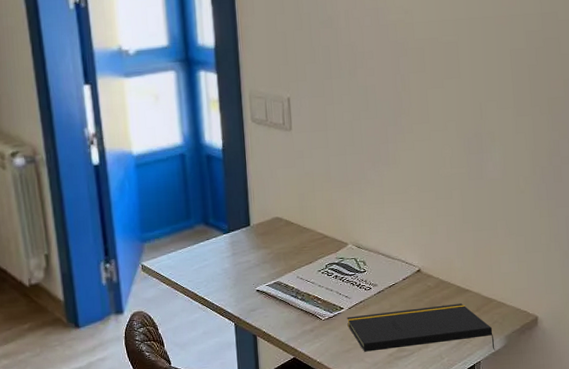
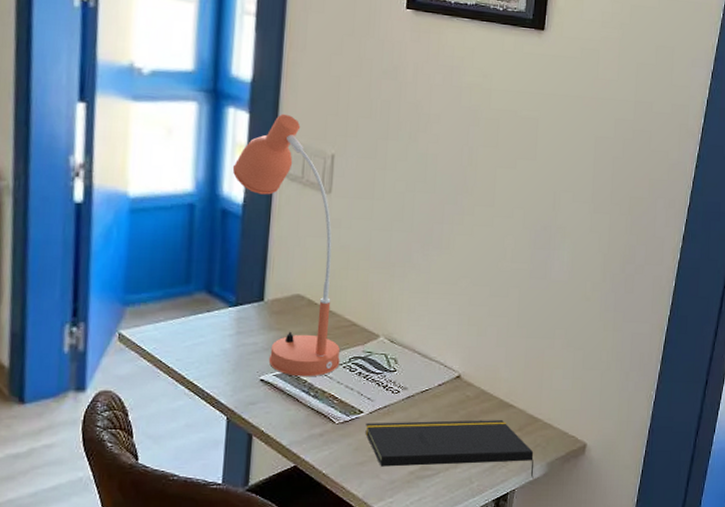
desk lamp: none [210,70,319,285] -> present [232,113,340,377]

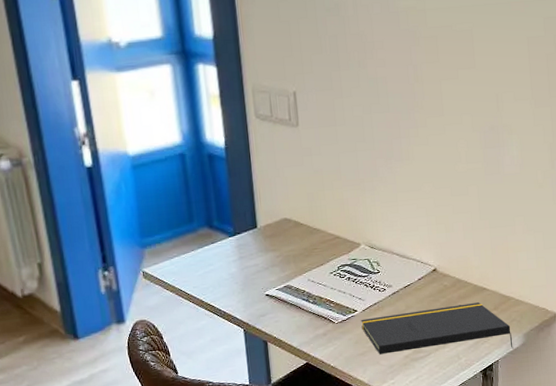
desk lamp: present [232,113,340,377] -> none [210,62,331,288]

